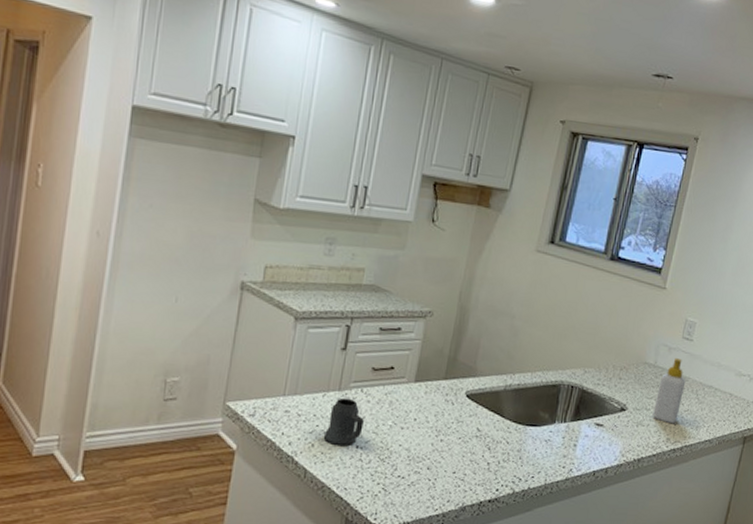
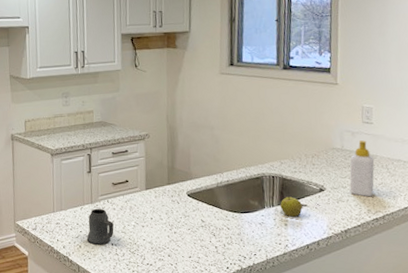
apple: none [573,411,599,437] -> present [280,195,303,217]

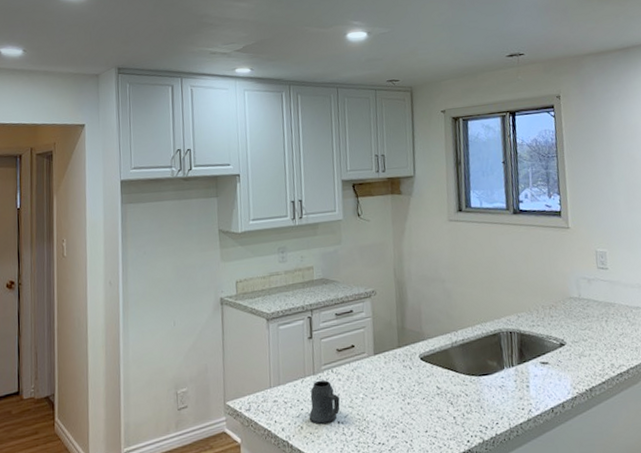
apple: present [280,195,303,217] -> none [520,353,545,377]
soap bottle: present [349,140,375,197] -> none [588,287,616,350]

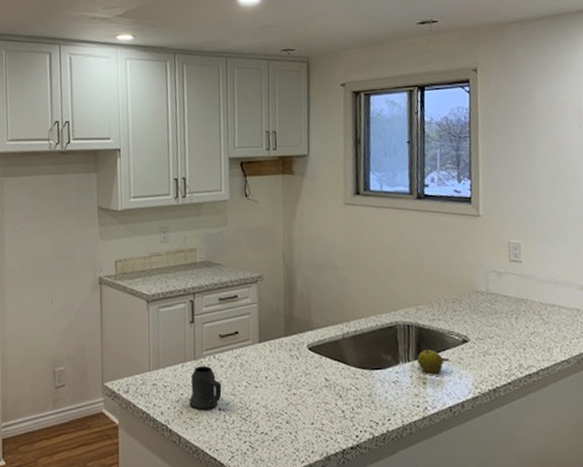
apple: none [520,353,545,377] -> present [417,348,444,374]

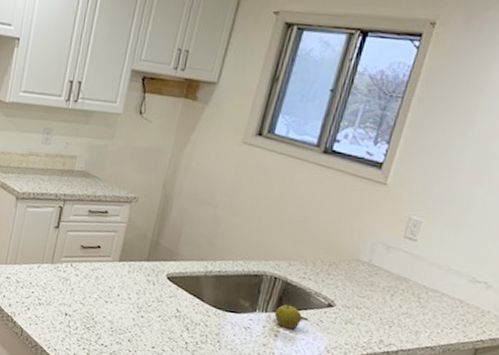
mug: present [189,365,222,410] -> none [37,270,73,312]

